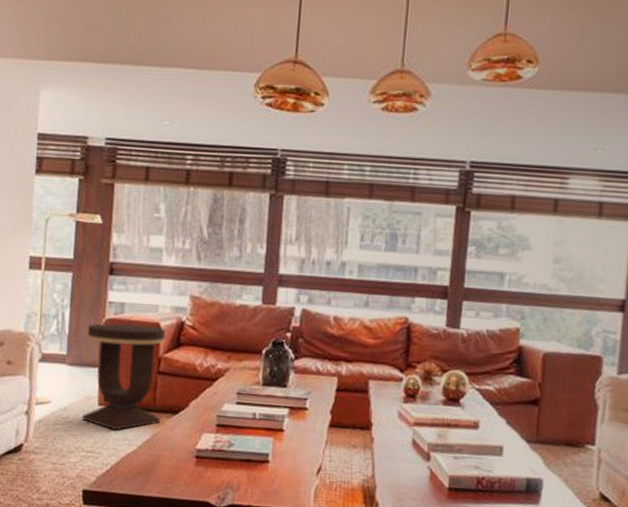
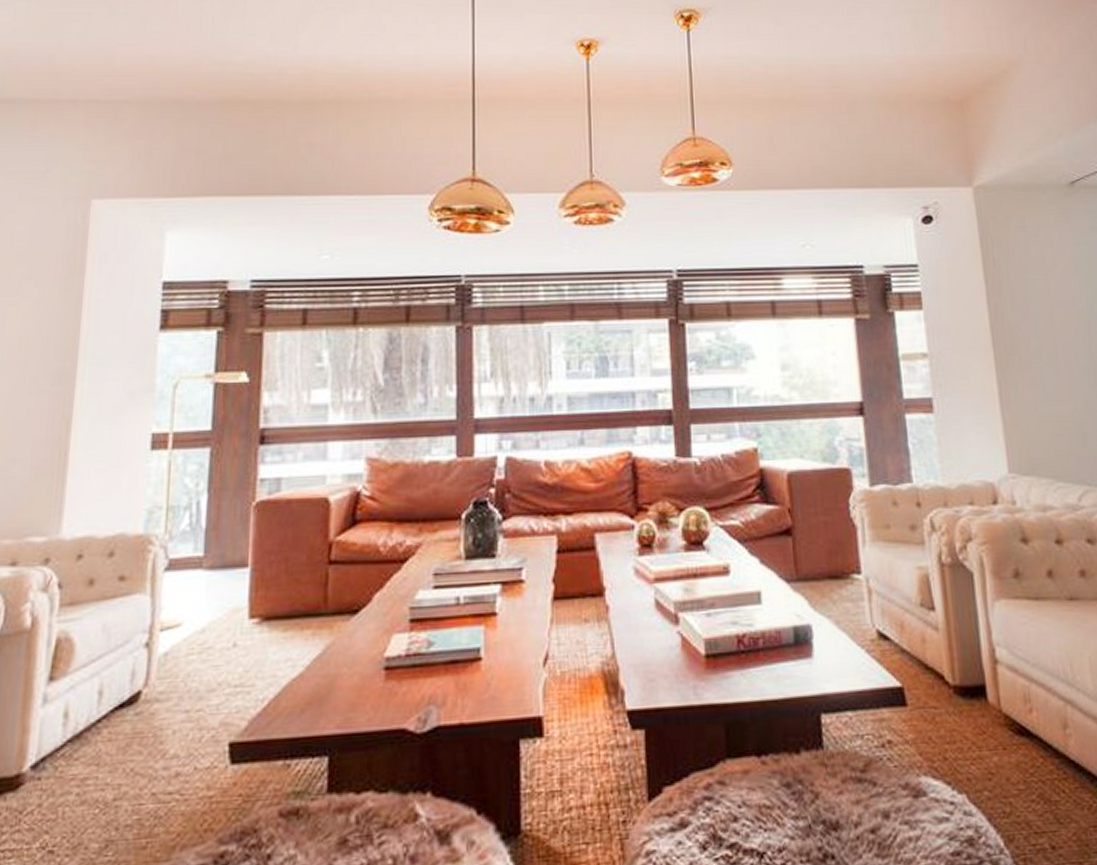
side table: present [81,322,165,431] -> none [225,502,336,651]

